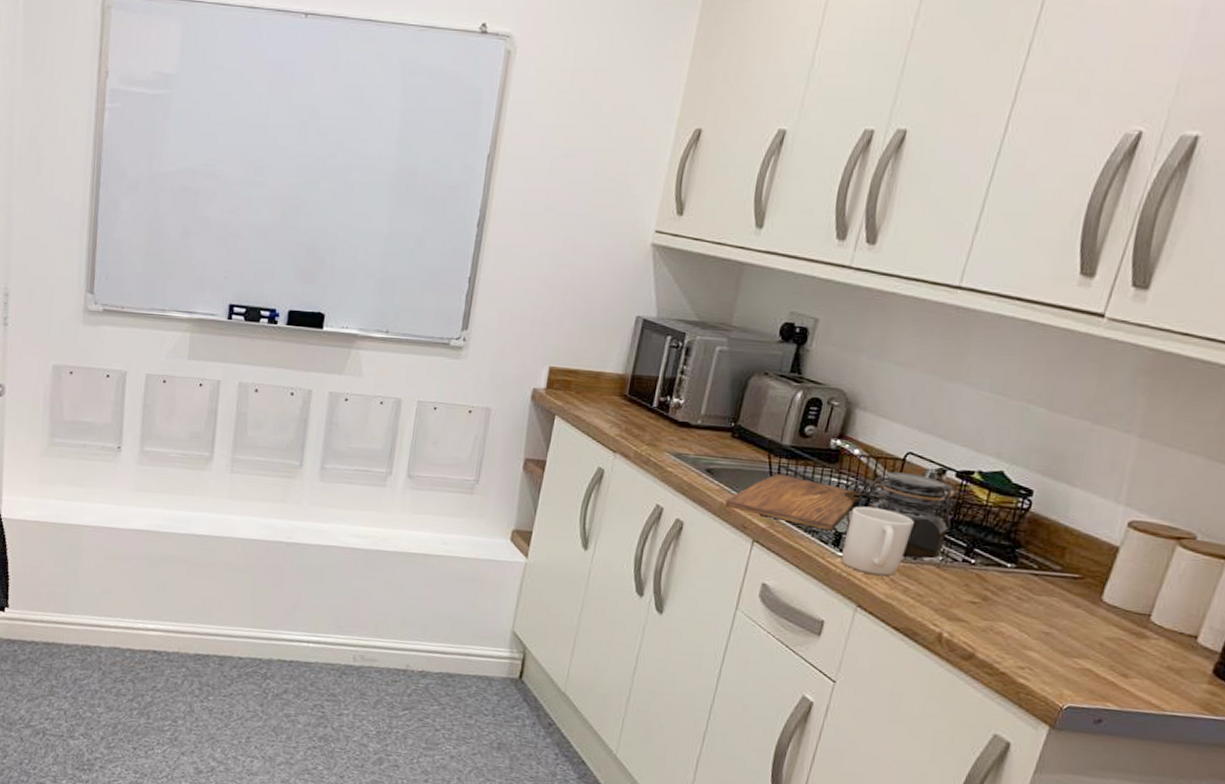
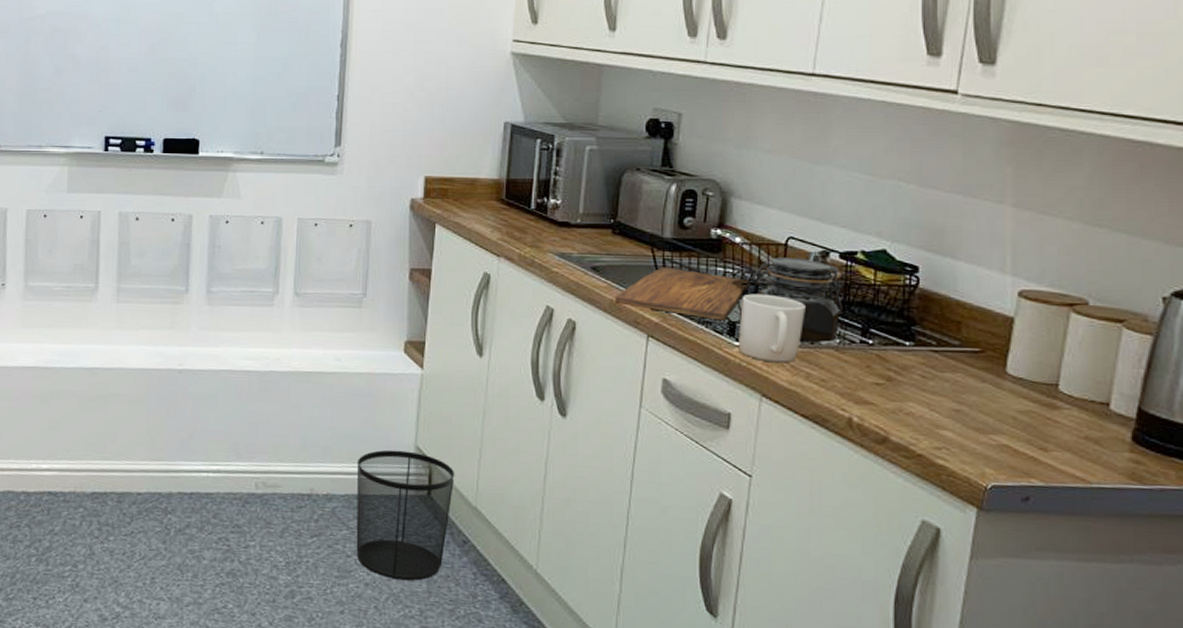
waste bin: none [445,633,548,757] -> present [356,449,455,581]

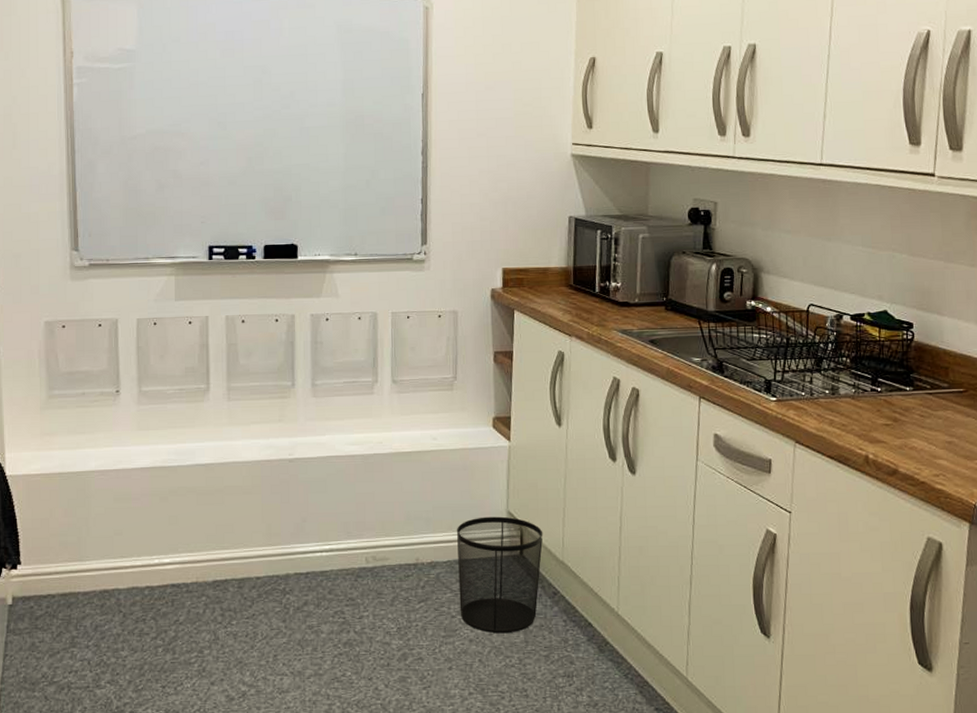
cutting board: present [615,267,751,321] -> none [671,336,781,380]
mug: present [738,293,805,364] -> none [773,354,827,413]
jar: present [751,257,844,343] -> none [781,322,857,394]

